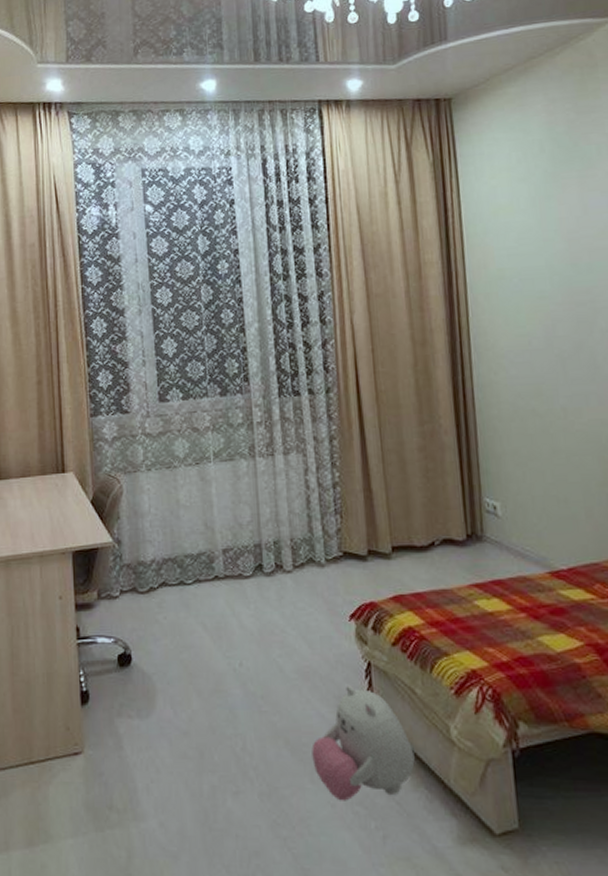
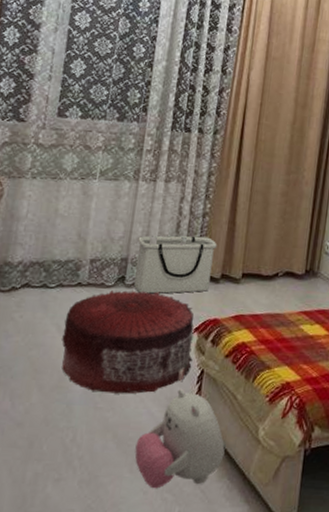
pouf: none [209,577,356,695] -> present [62,290,194,394]
storage bin: none [268,510,357,581] -> present [134,236,217,294]

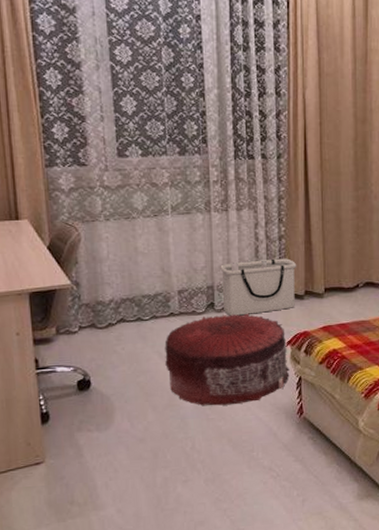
plush toy: present [134,389,225,489] -> none [250,395,330,479]

